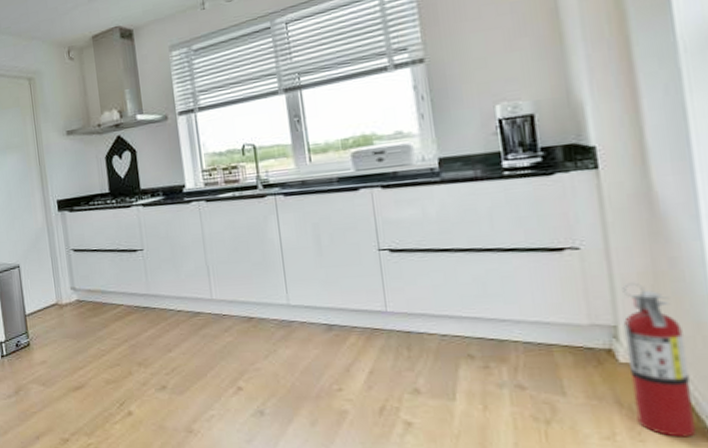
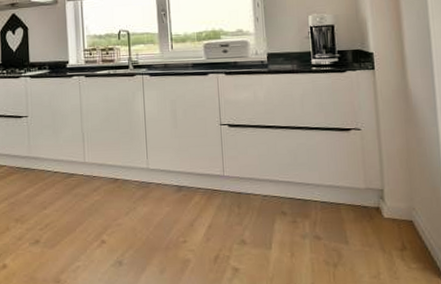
fire extinguisher: present [622,282,696,437] -> none [387,156,431,275]

